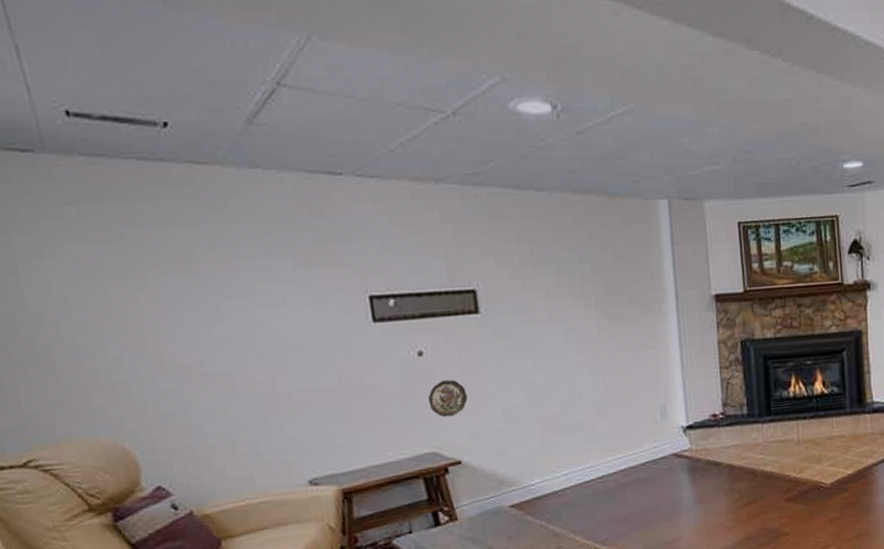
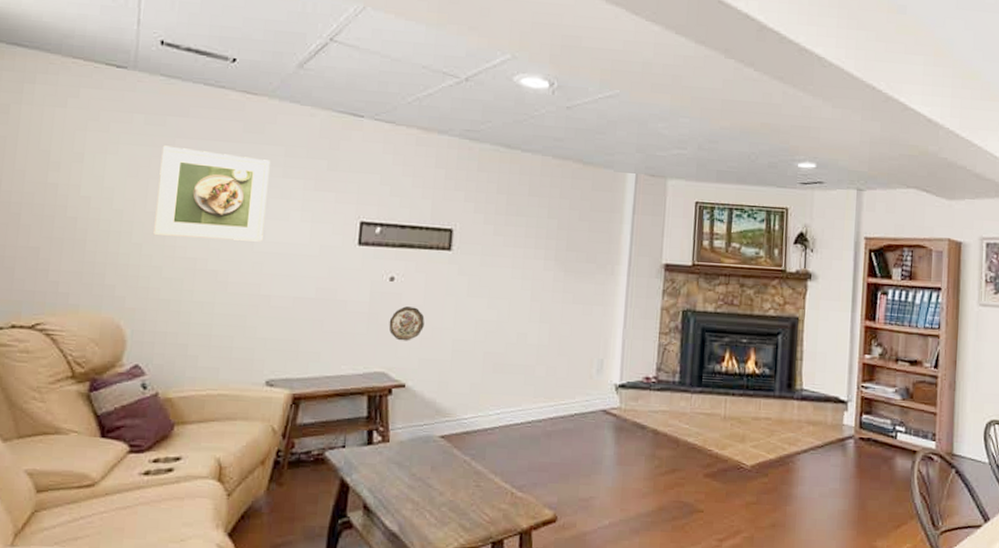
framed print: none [110,239,262,346] -> present [153,145,270,242]

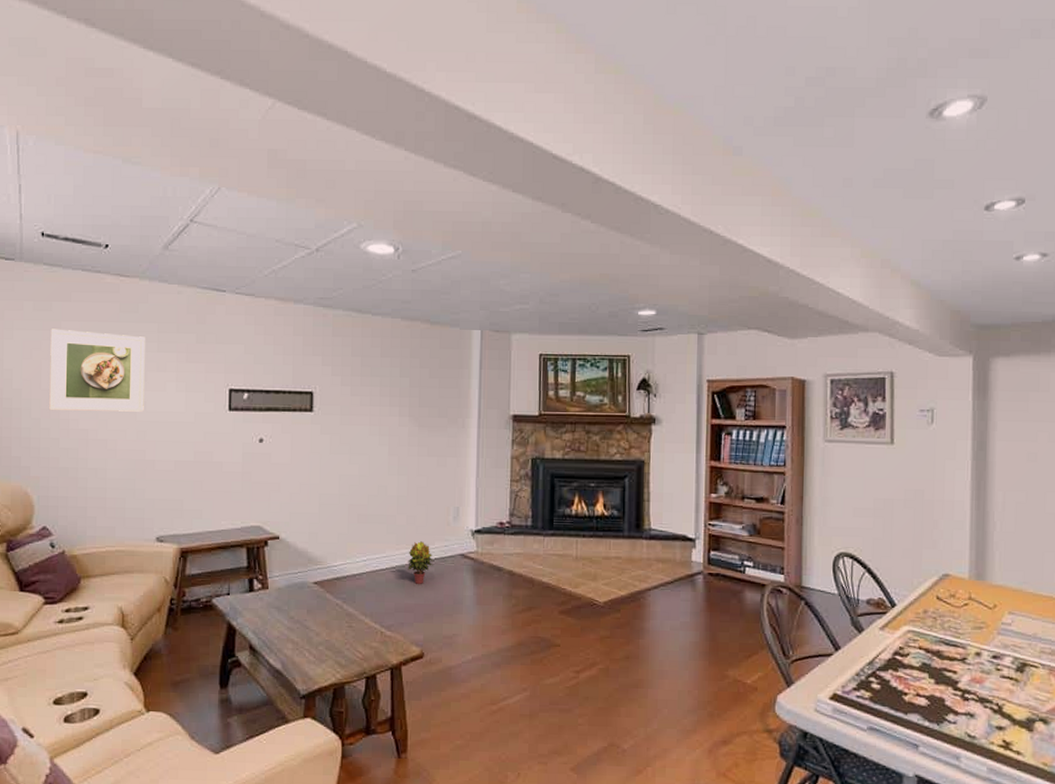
decorative plate: present [389,306,425,341] -> none [261,465,293,497]
potted plant: none [544,394,573,441] -> present [407,541,433,584]

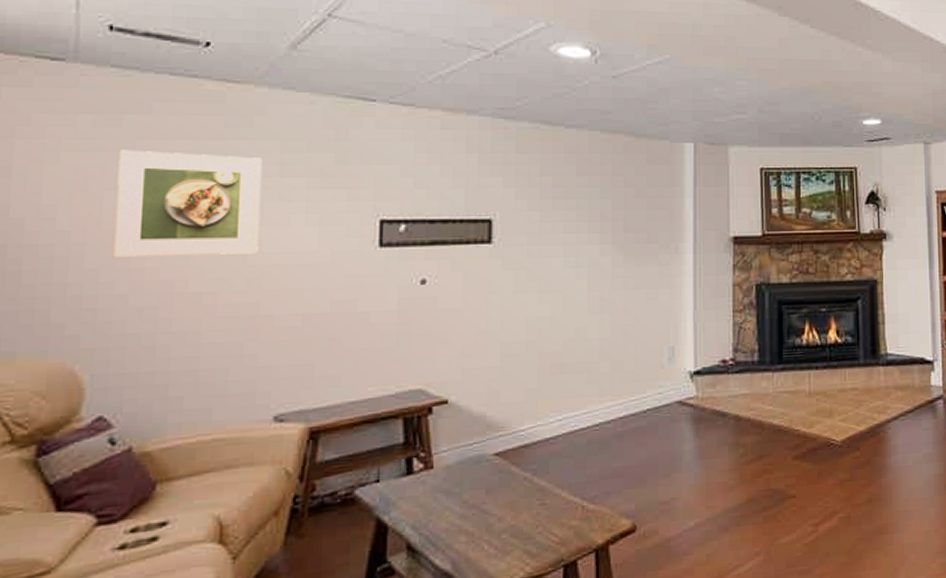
potted plant: present [407,541,433,584] -> none [614,390,645,442]

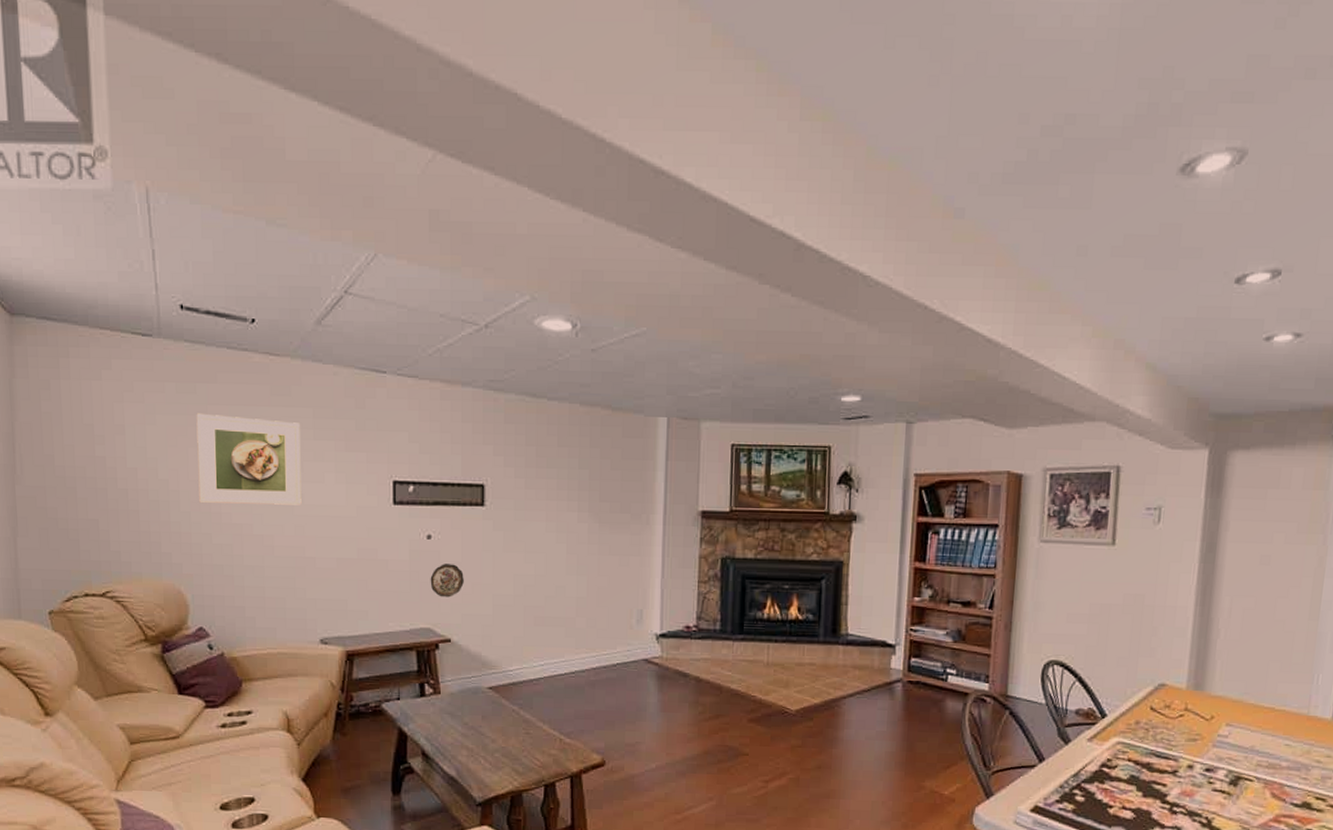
decorative plate: none [423,311,466,351] -> present [430,564,464,598]

